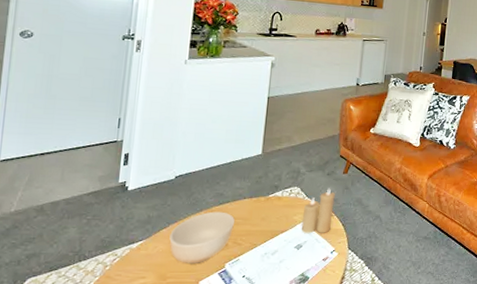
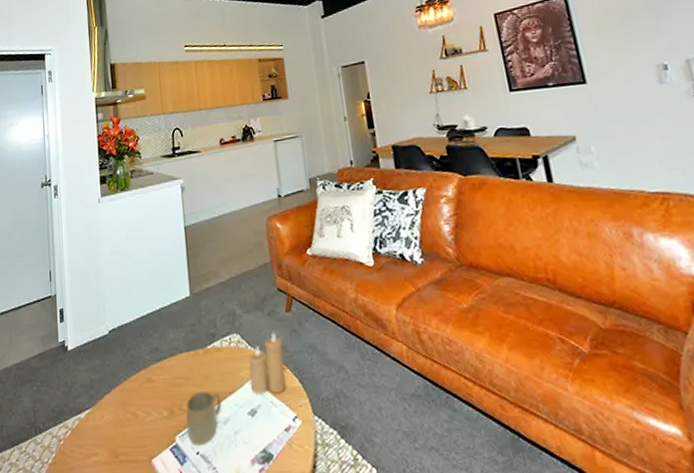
bowl: present [169,211,235,263] -> none [114,370,177,436]
mug: none [237,230,274,272] -> present [186,392,222,447]

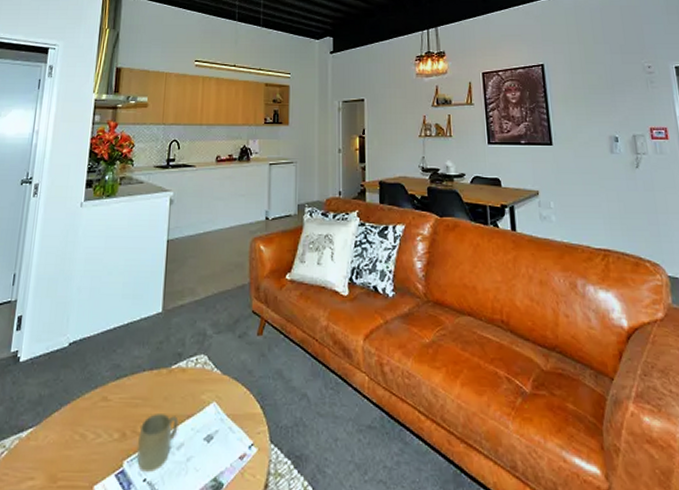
candle: present [249,332,286,395] -> none [210,355,251,421]

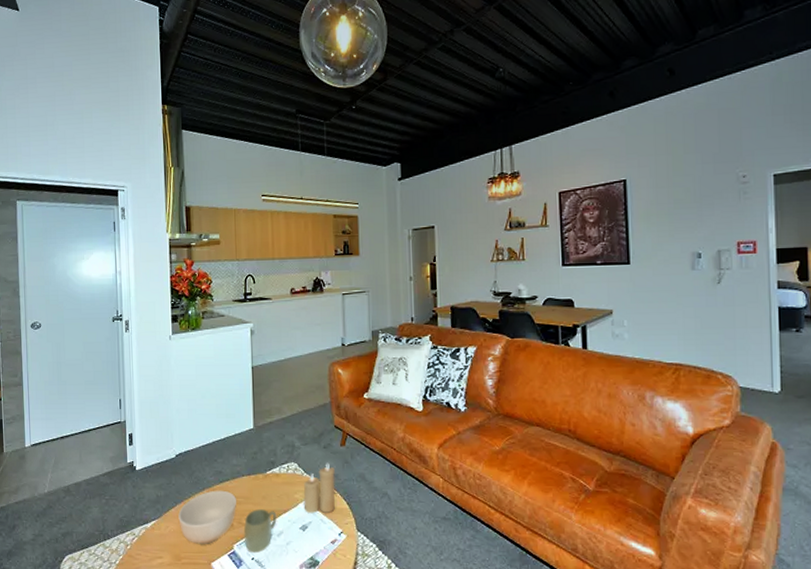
bowl: none [61,388,134,460] -> present [178,490,237,544]
candle: none [210,355,251,421] -> present [303,462,336,514]

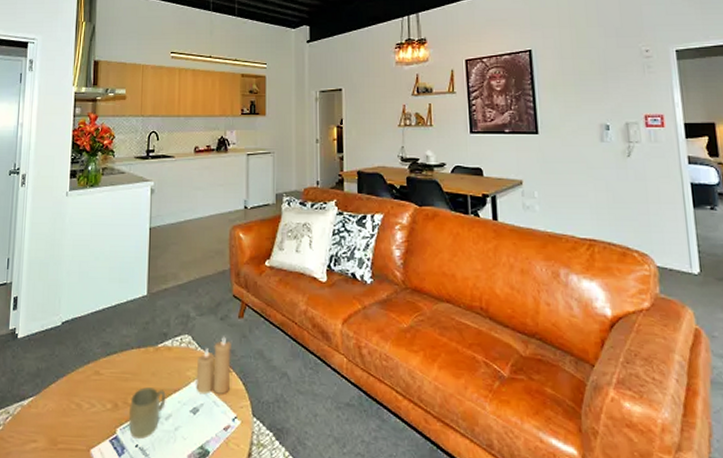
bowl: present [178,490,237,544] -> none [58,364,124,427]

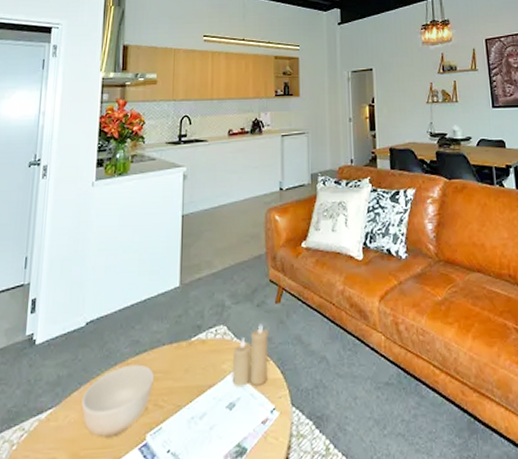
bowl: none [58,364,124,427] -> present [81,364,155,437]
mug: present [129,387,166,440] -> none [160,385,200,445]

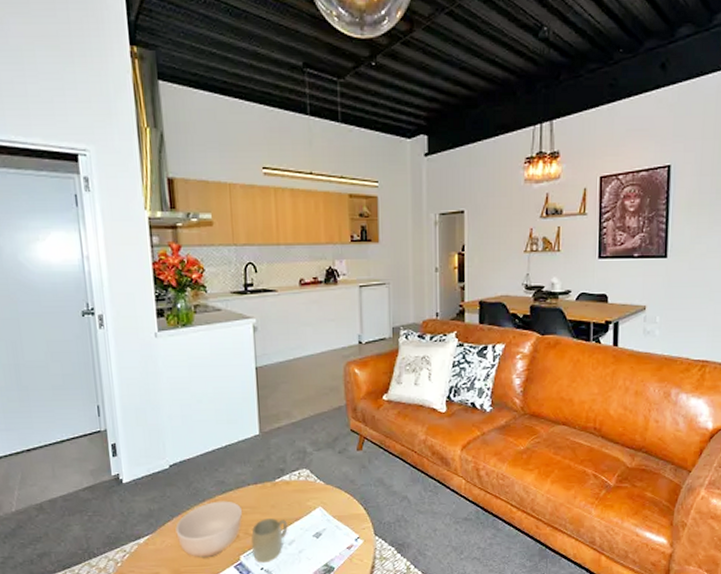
mug: none [160,385,200,445] -> present [251,518,288,564]
candle: present [232,323,270,388] -> none [316,468,352,521]

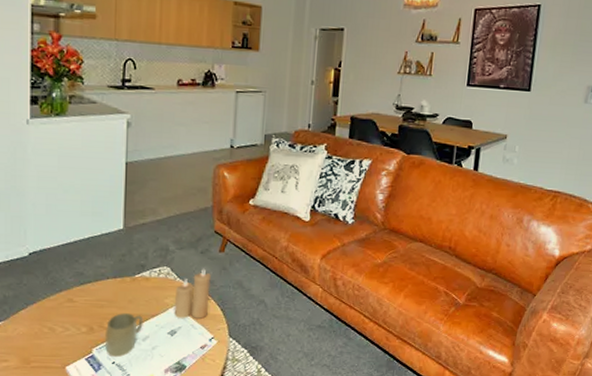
bowl: present [175,501,243,557] -> none [29,292,100,348]
candle: none [316,468,352,521] -> present [174,268,212,320]

